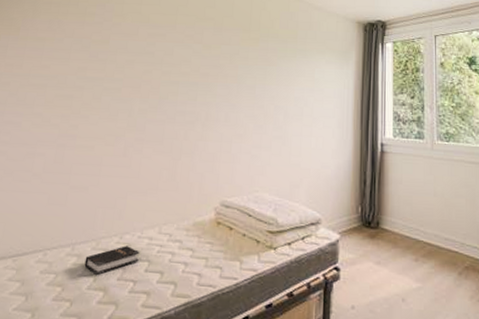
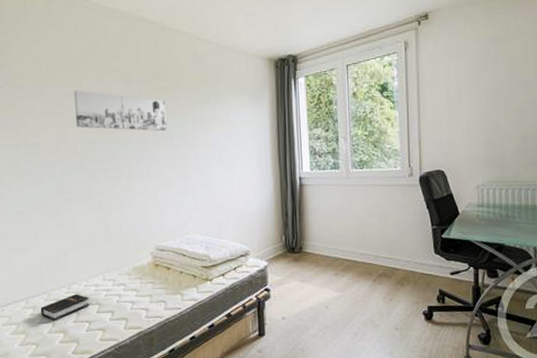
wall art: none [162,32,253,81] -> present [73,90,167,132]

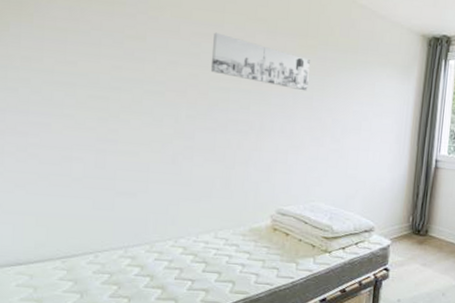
hardback book: present [40,294,90,321] -> none [139,249,196,275]

